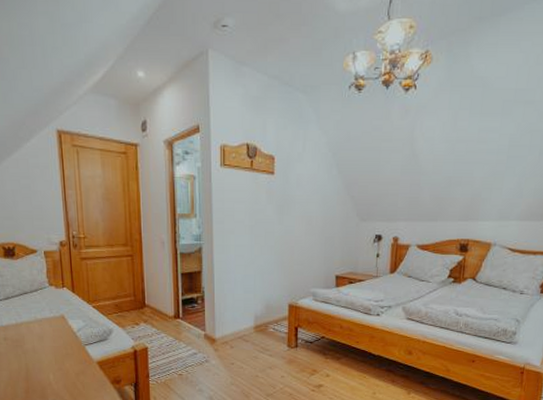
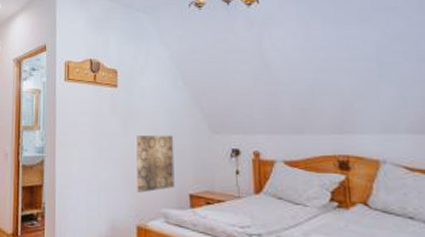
wall art: none [289,222,325,275] -> present [135,134,175,193]

